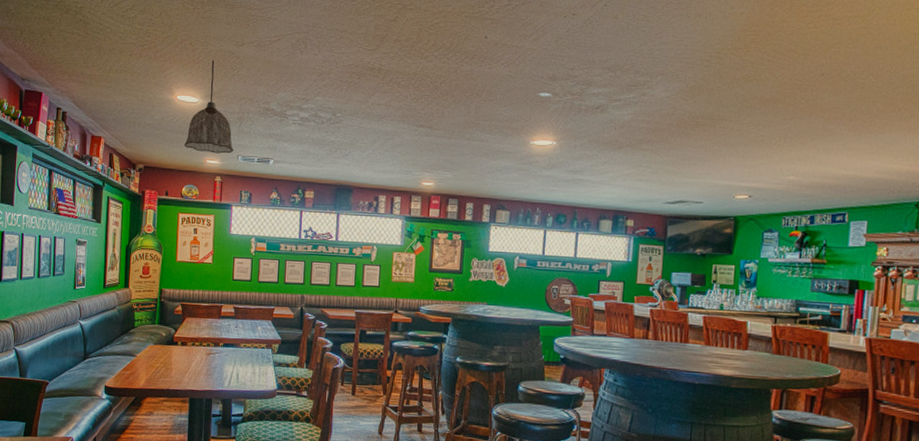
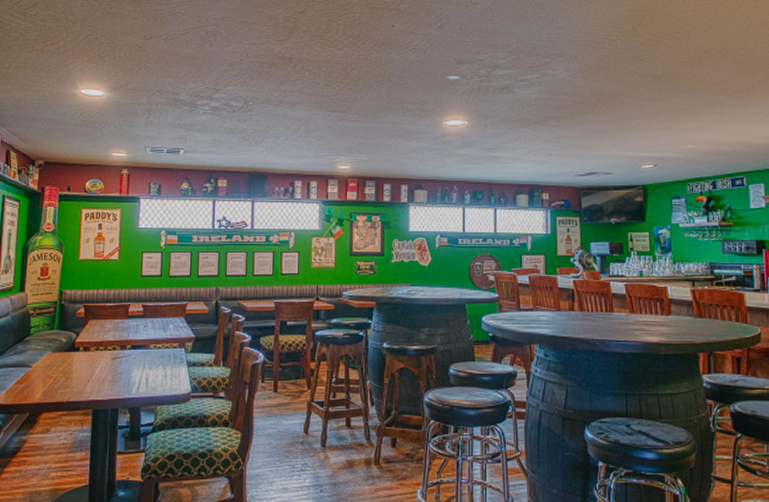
pendant lamp: present [184,60,233,154] -> none [88,54,141,146]

